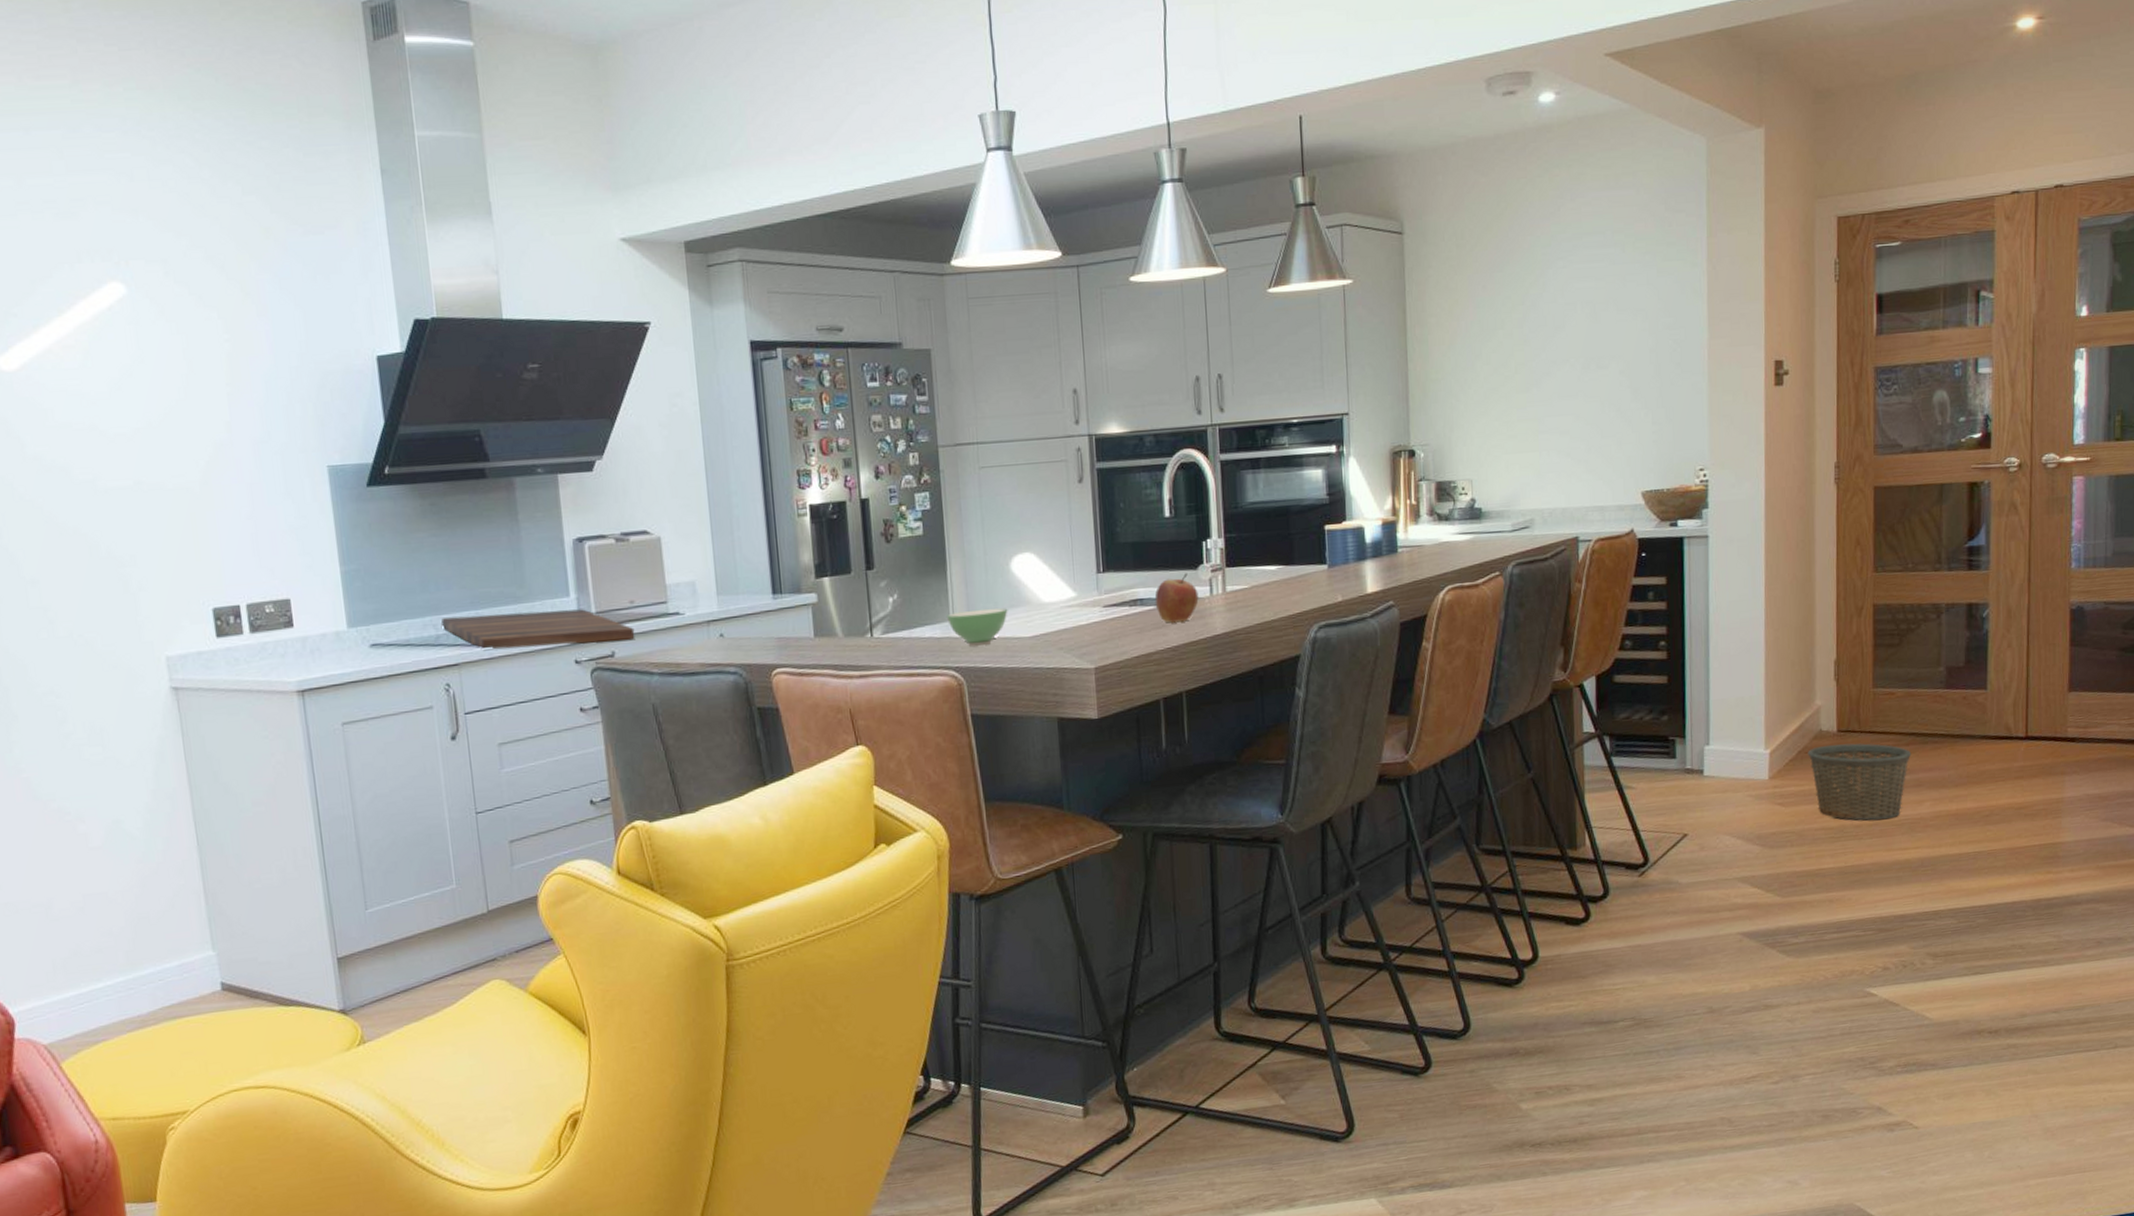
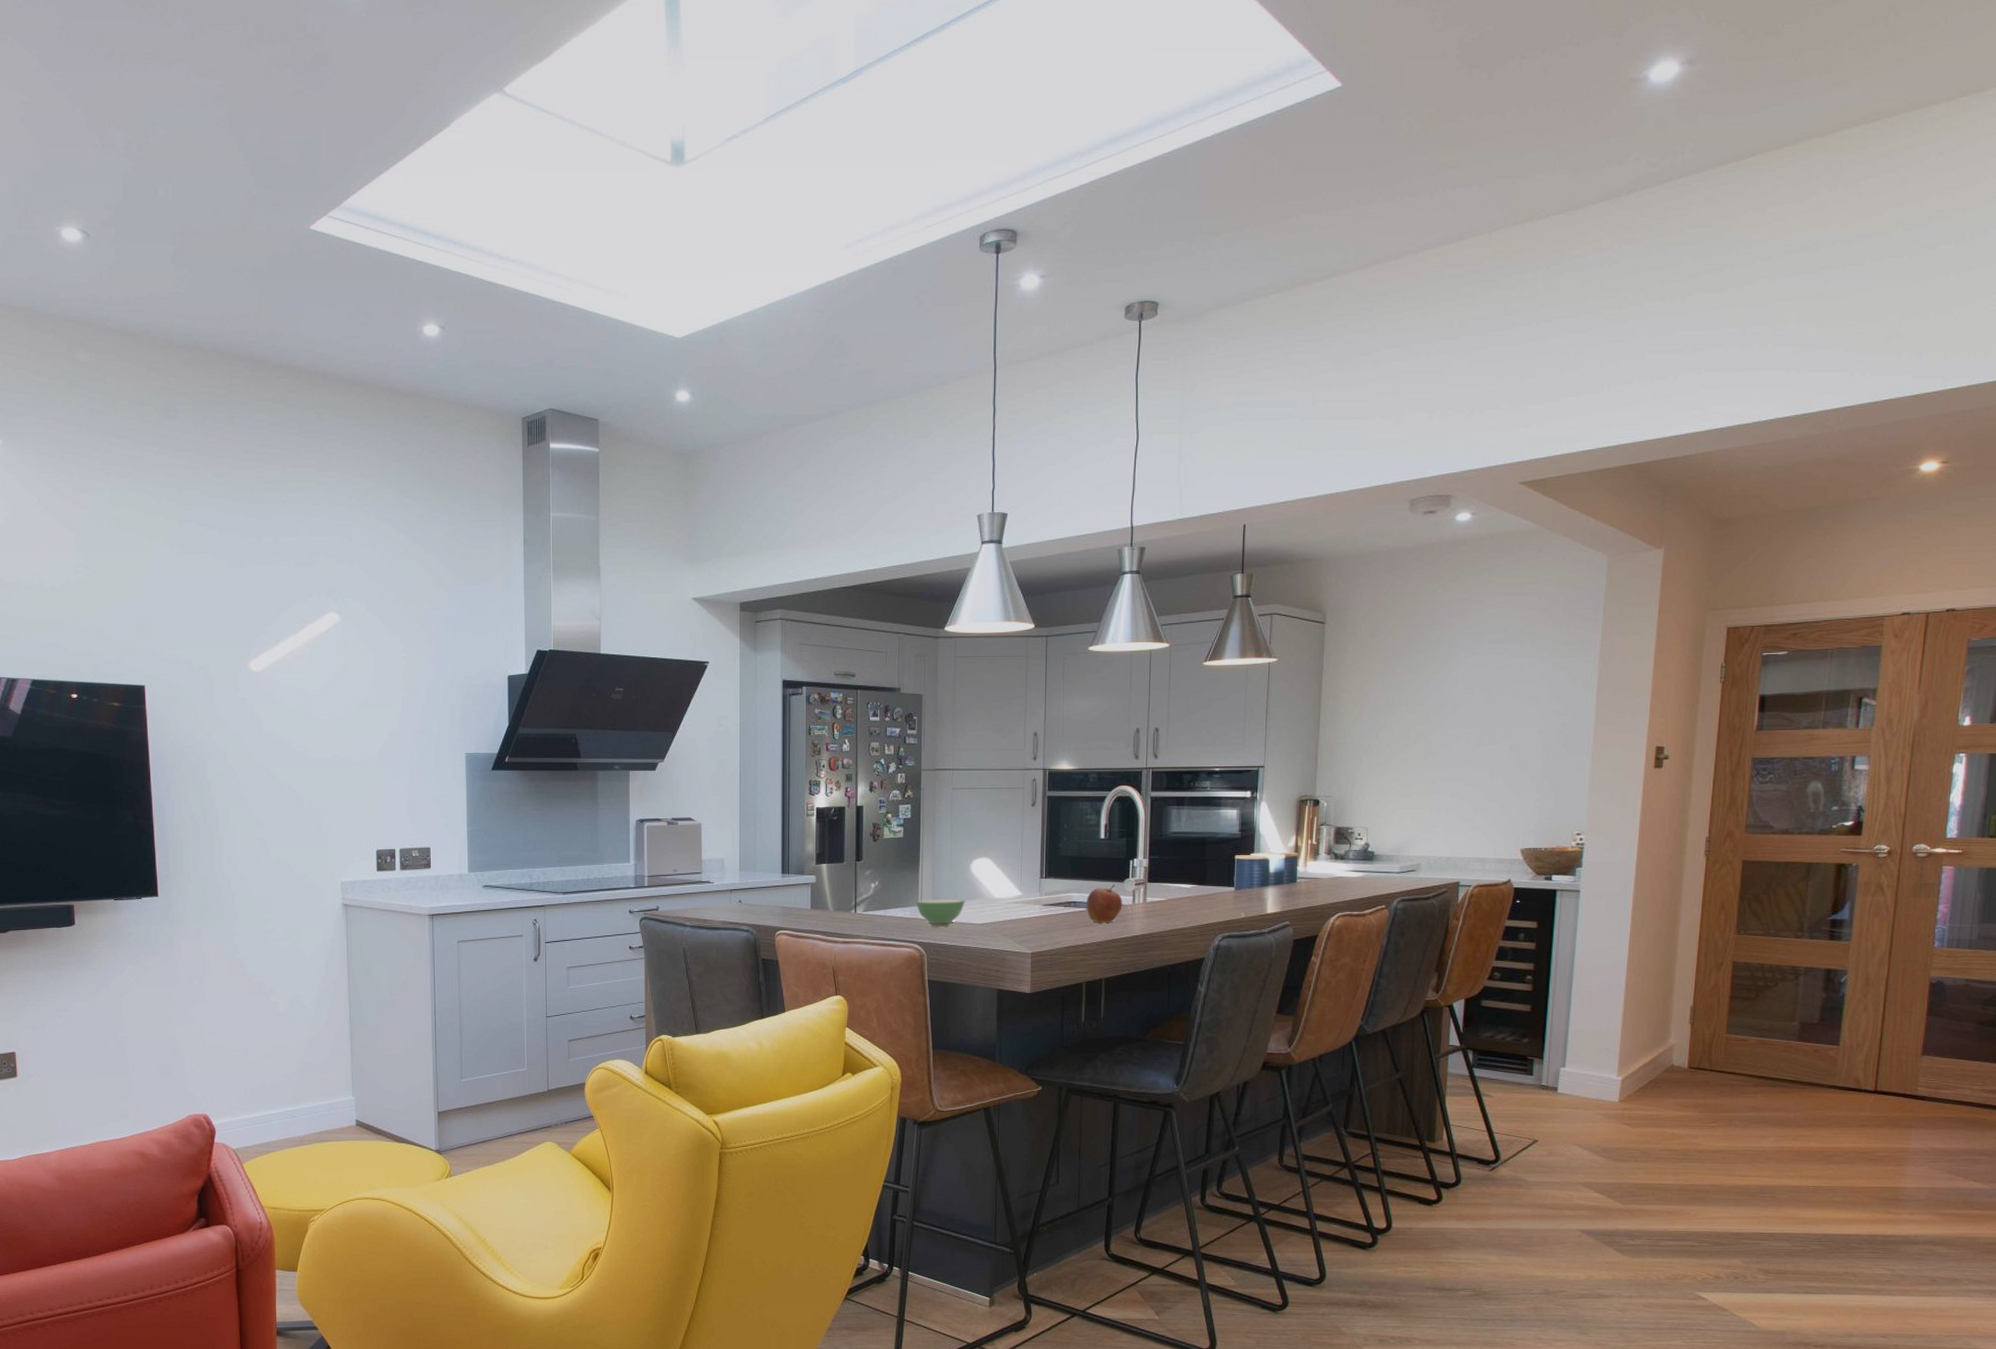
cutting board: present [441,609,635,651] -> none [535,871,675,898]
basket: present [1808,743,1912,821] -> none [1658,1078,1759,1148]

